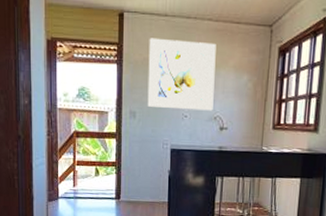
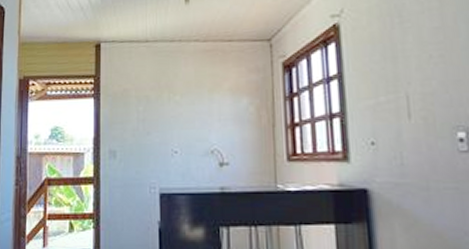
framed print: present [147,38,216,111] -> none [129,65,209,144]

